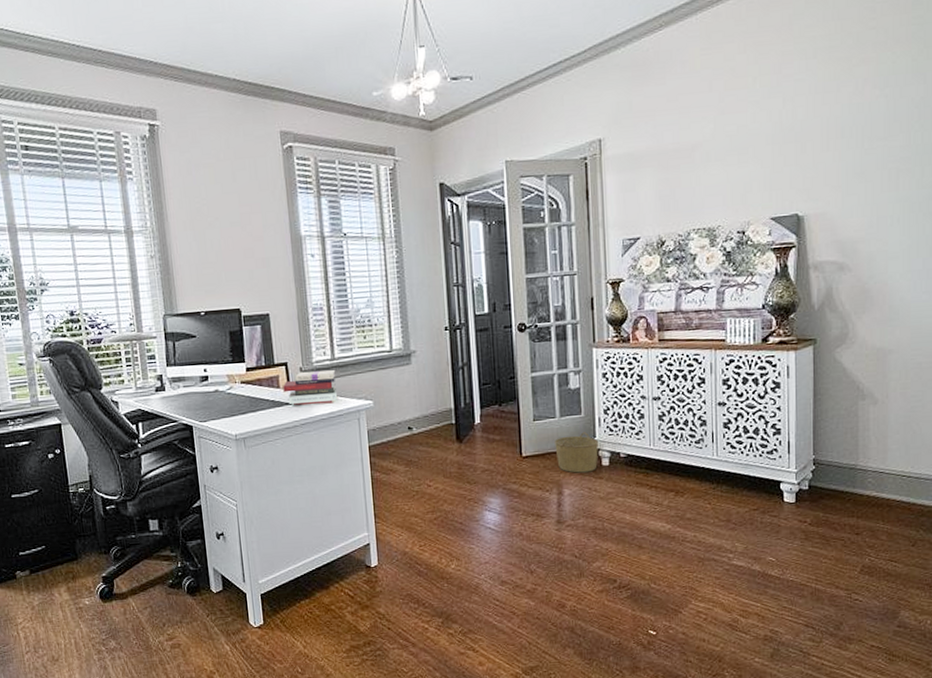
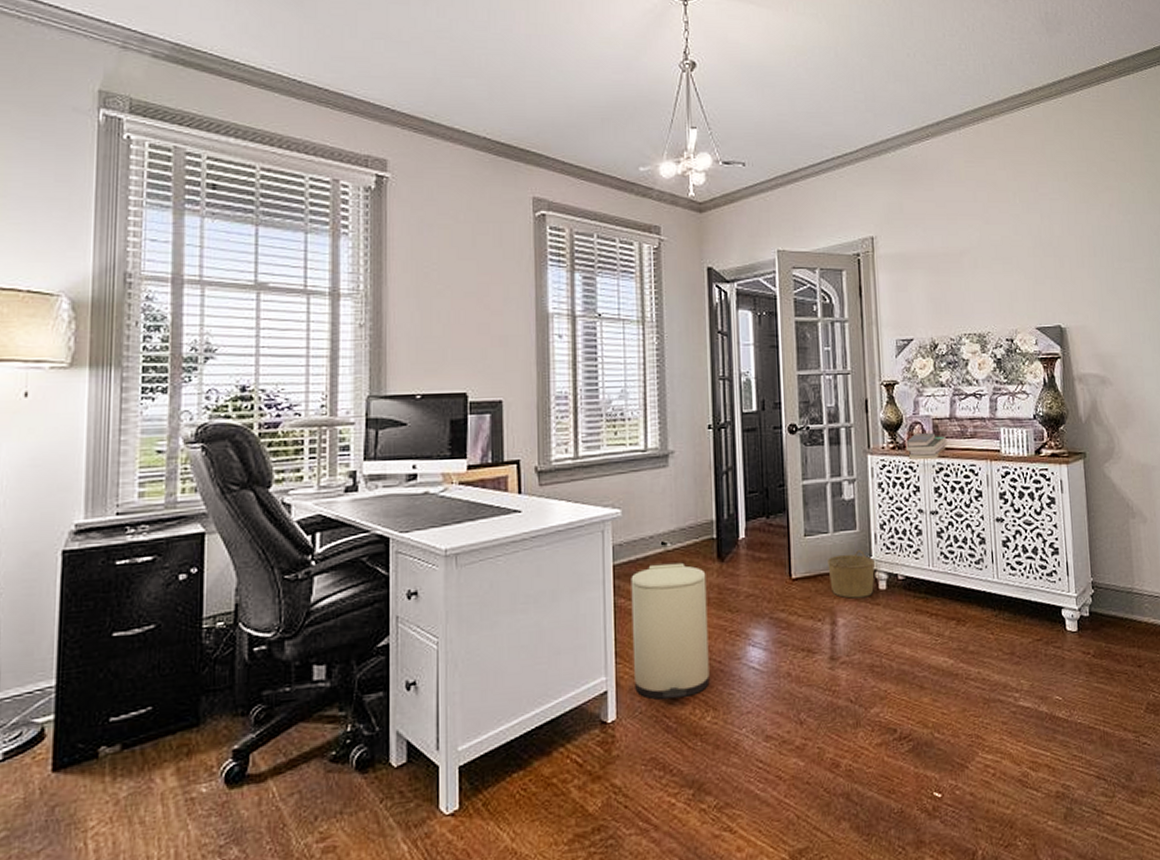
books: present [283,370,338,405] -> none [512,470,579,513]
pedal bin: none [384,443,453,551] -> present [631,562,710,700]
books: none [630,326,671,352] -> present [906,433,946,461]

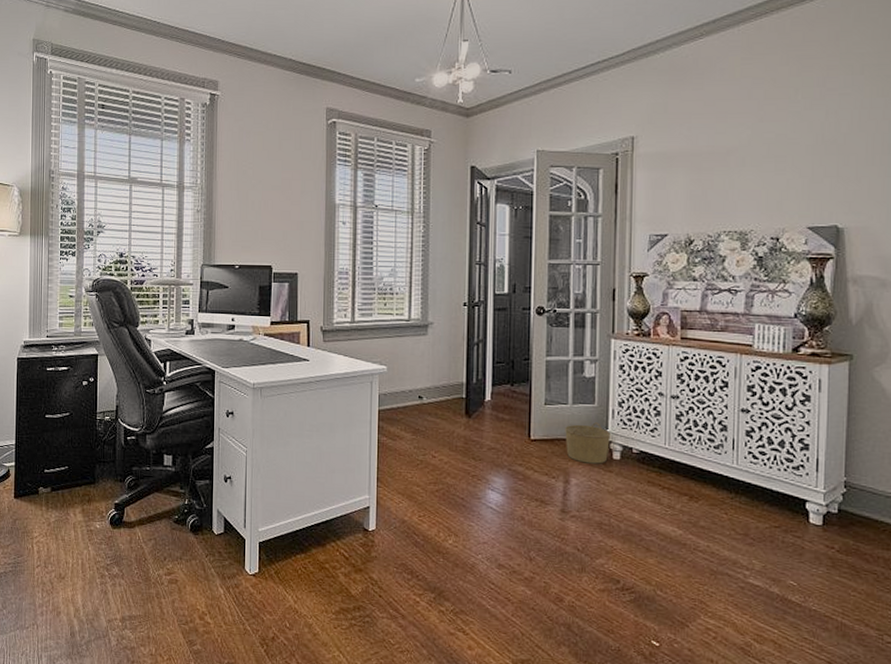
pedal bin: present [631,562,710,700] -> none [390,413,455,522]
books: present [906,433,946,461] -> none [651,323,694,349]

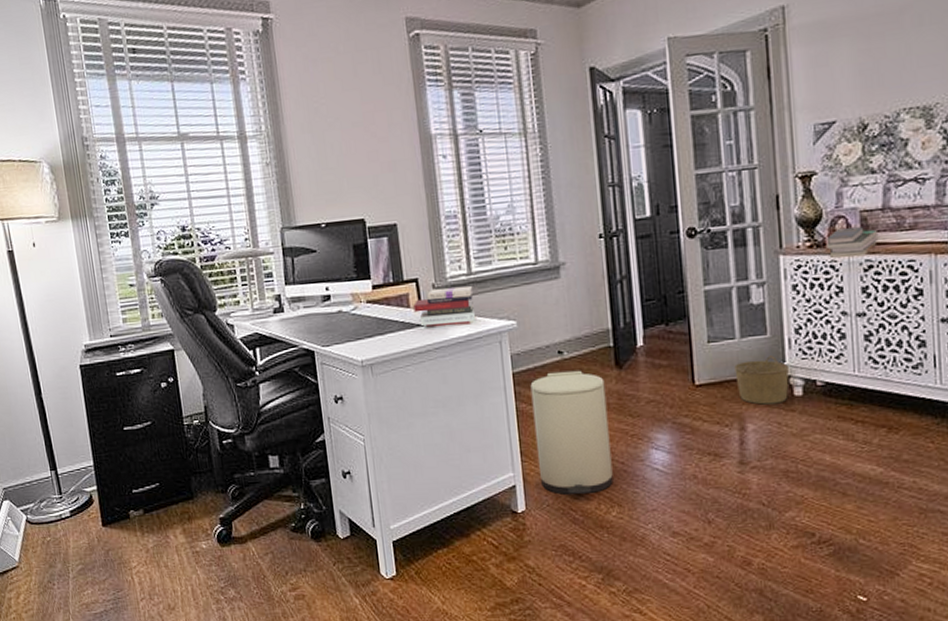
books: none [303,330,354,364] -> present [413,286,476,327]
pedal bin: none [390,413,455,522] -> present [530,370,613,495]
books: none [651,323,694,349] -> present [826,227,877,259]

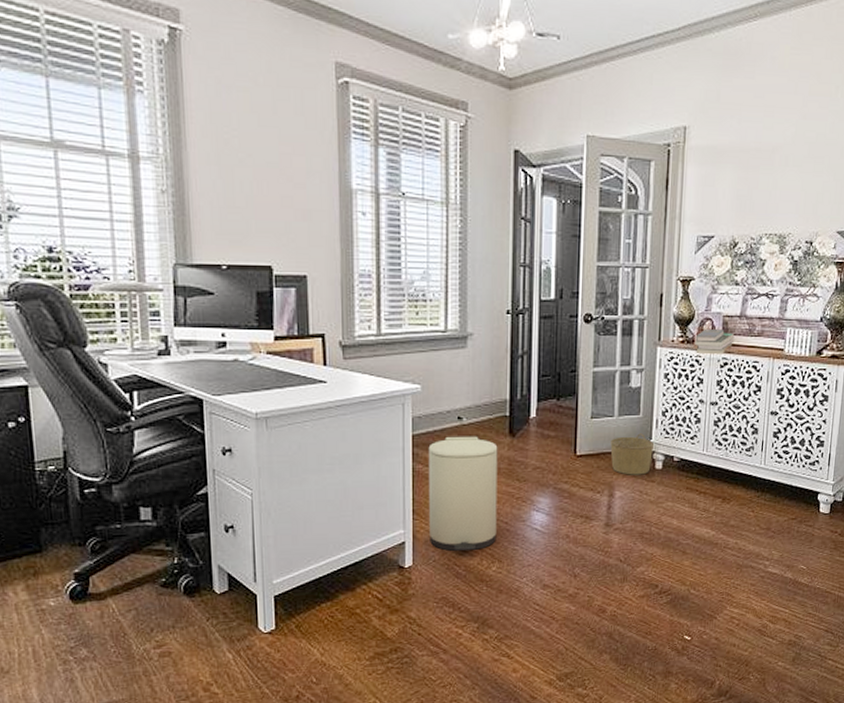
books: present [413,286,476,327] -> none [317,346,381,385]

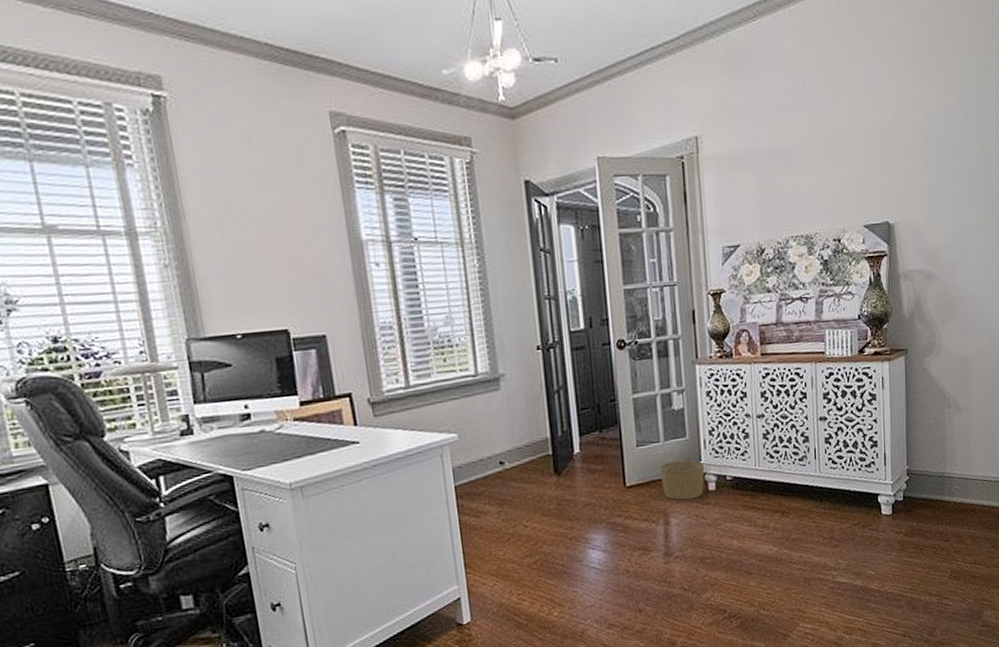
pedal bin: present [428,436,498,551] -> none [473,479,555,602]
books: present [695,329,734,355] -> none [733,339,773,368]

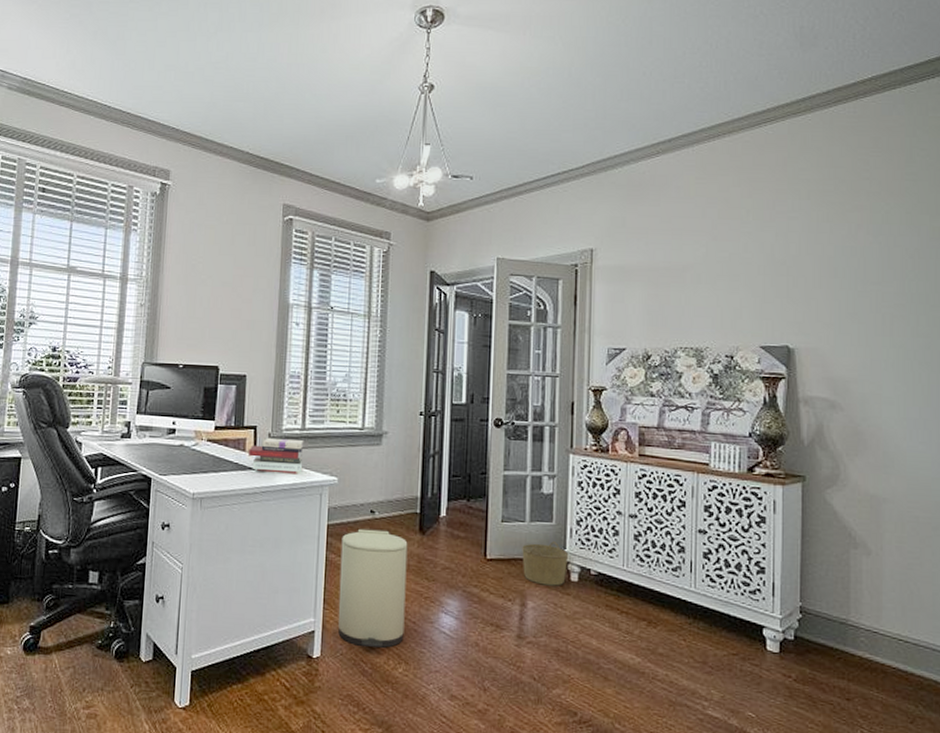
books: none [347,400,416,444] -> present [248,437,304,475]
pedal bin: none [473,479,555,602] -> present [337,528,408,648]

